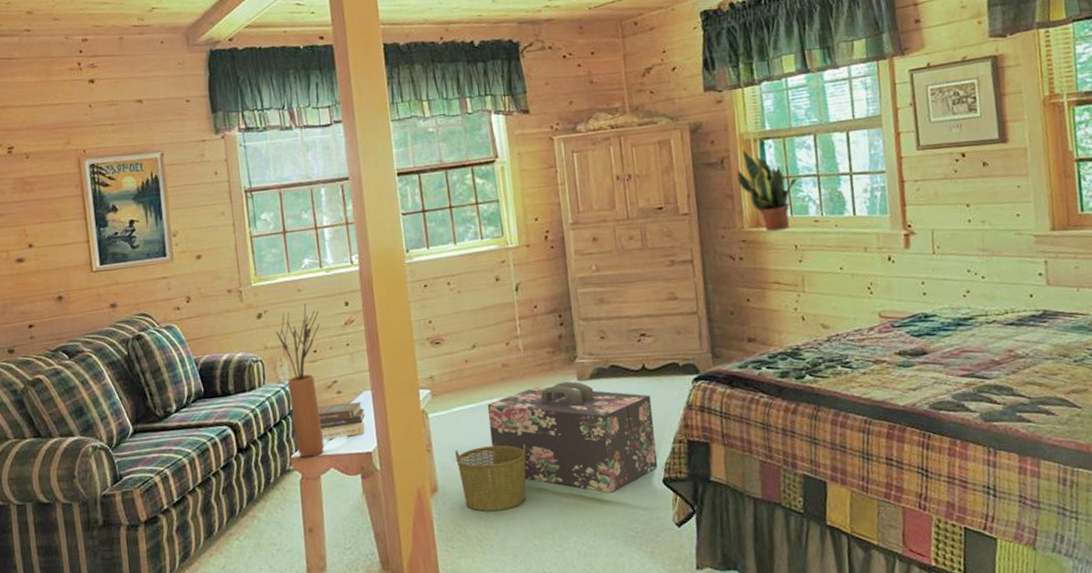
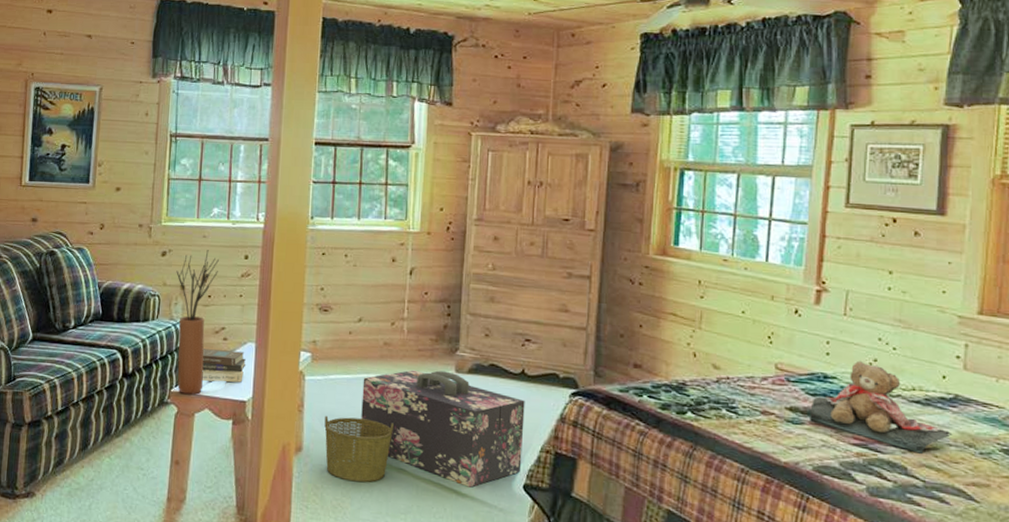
potted plant: present [737,149,799,232] -> none [651,176,715,264]
teddy bear: none [917,294,1048,373] -> present [810,360,953,454]

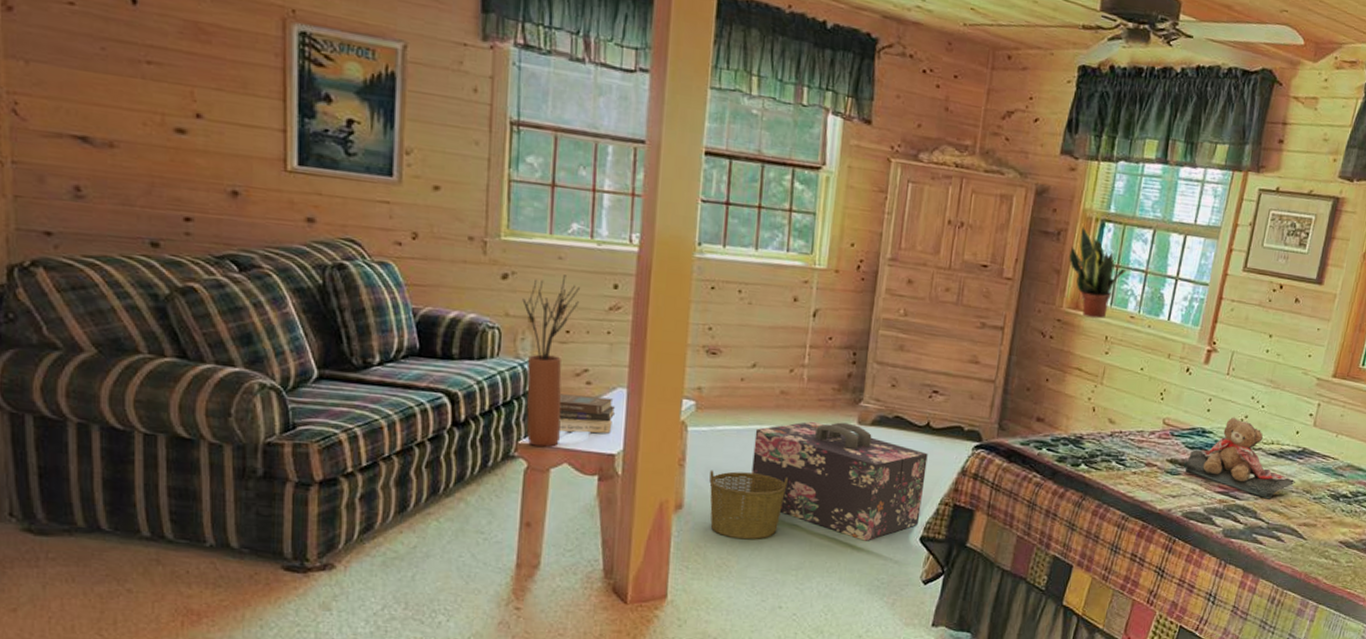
potted plant: none [651,176,715,264] -> present [1069,226,1128,319]

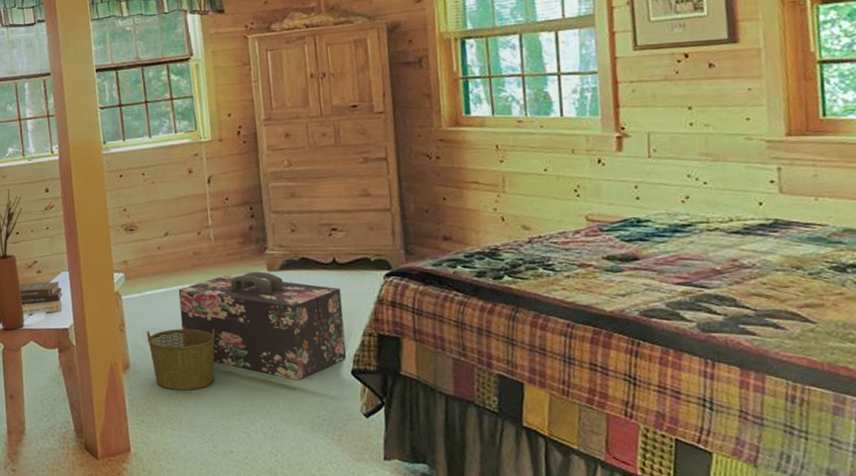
potted plant: present [1069,226,1128,319] -> none [435,49,502,132]
teddy bear: present [1185,417,1296,500] -> none [628,200,778,283]

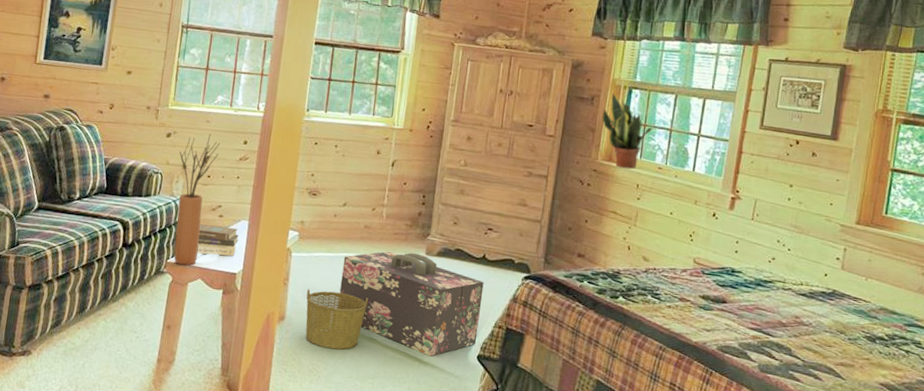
potted plant: none [435,49,502,132] -> present [602,93,654,170]

